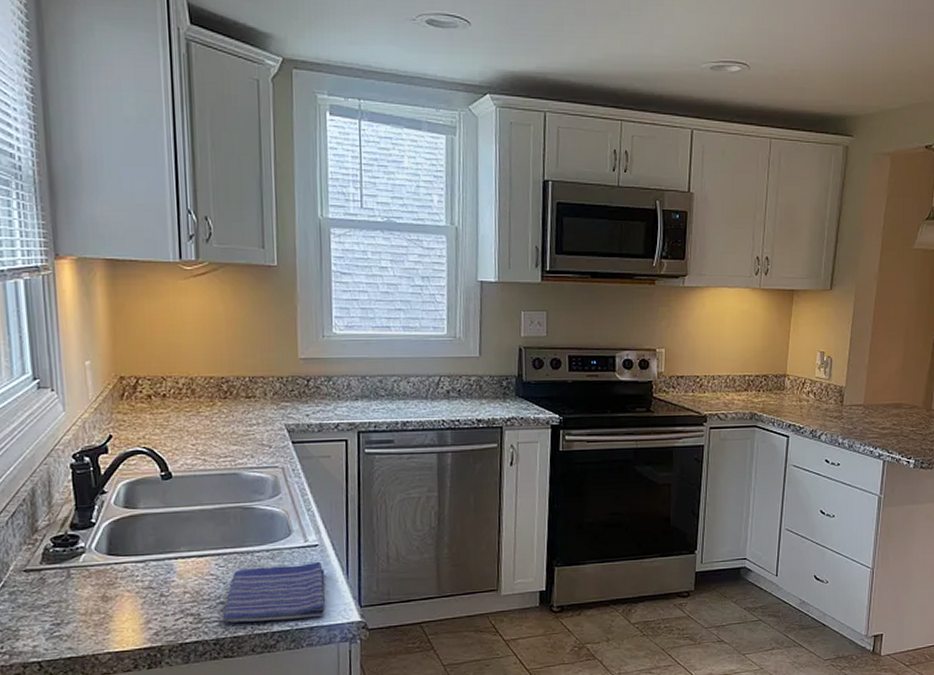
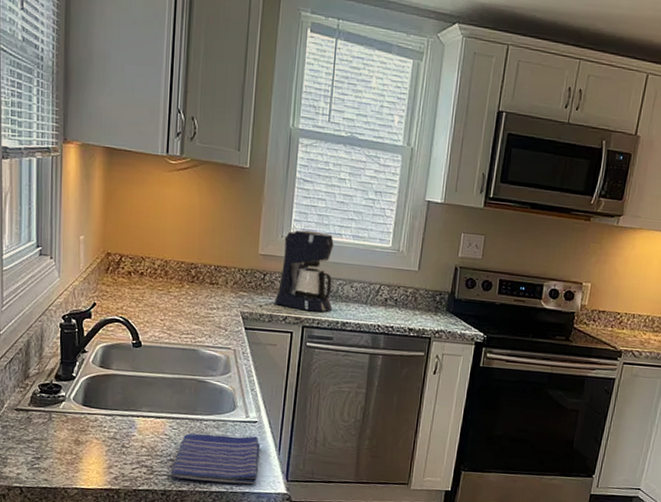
coffee maker: none [323,326,390,415] -> present [275,230,334,313]

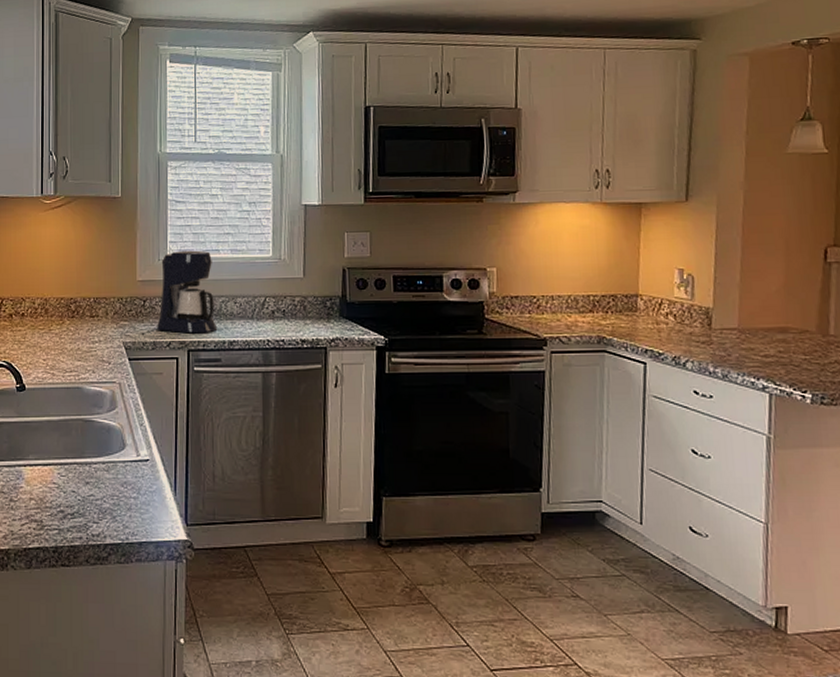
dish towel: present [170,433,260,485] -> none [61,476,155,533]

